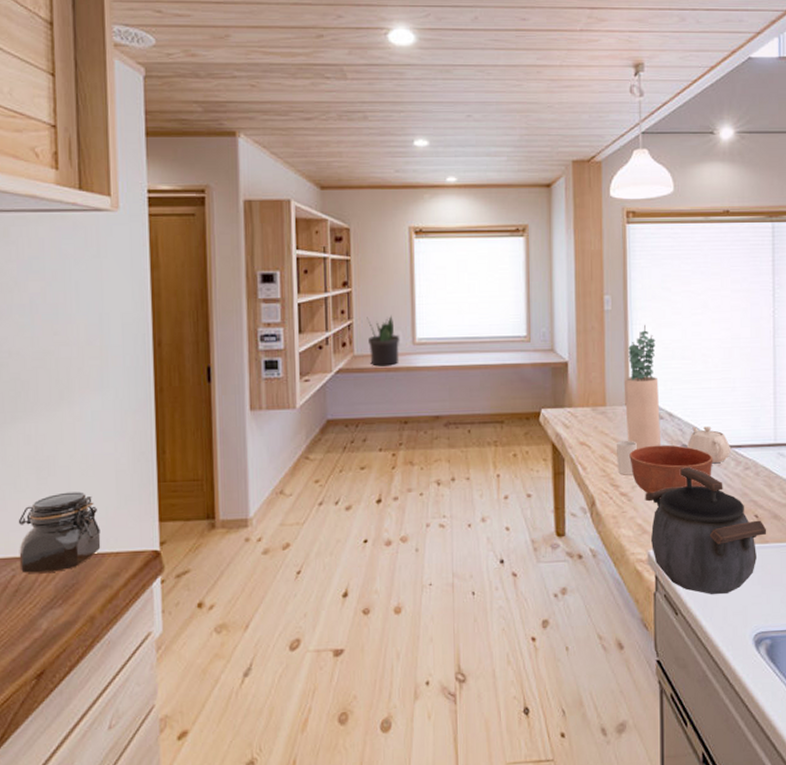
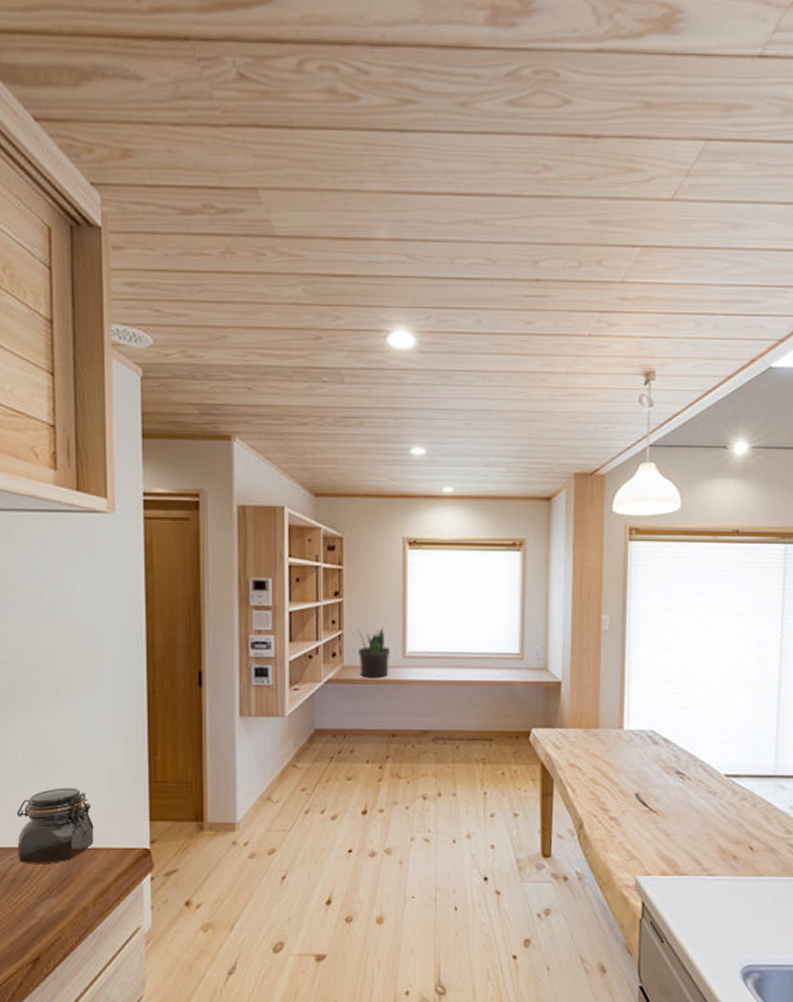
cup: present [617,440,637,475] -> none [607,764,629,800]
vase: present [624,325,662,450] -> none [618,647,655,774]
bowl: present [629,444,713,499] -> none [621,770,709,825]
kettle: present [645,467,767,594] -> none [635,795,762,924]
teapot: present [686,426,730,463] -> none [681,753,727,791]

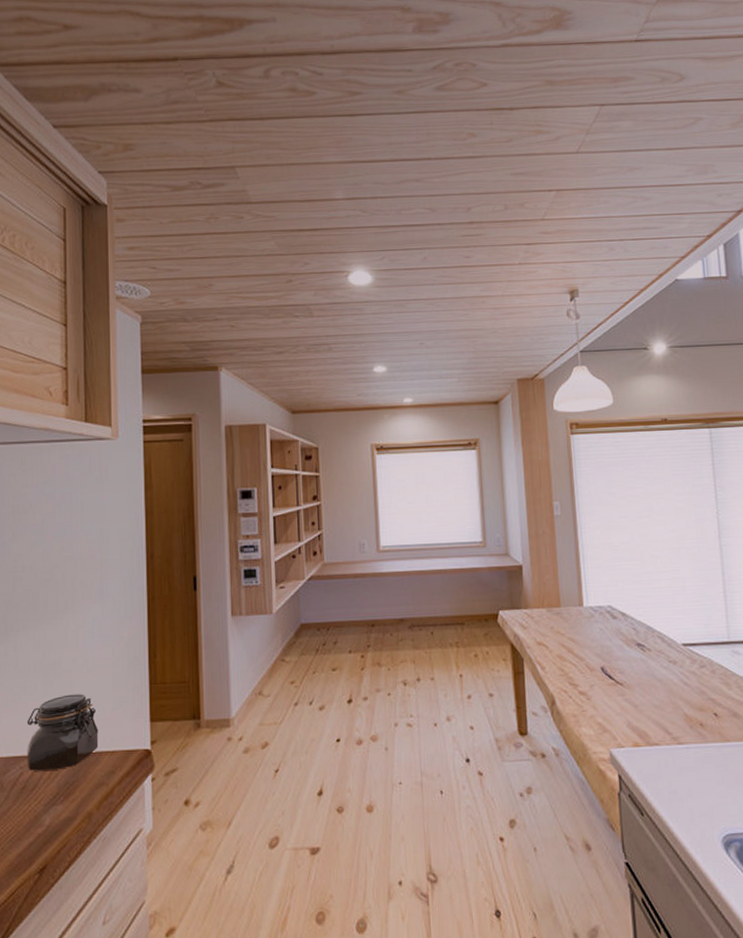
planter: present [357,627,391,678] -> none [335,525,366,573]

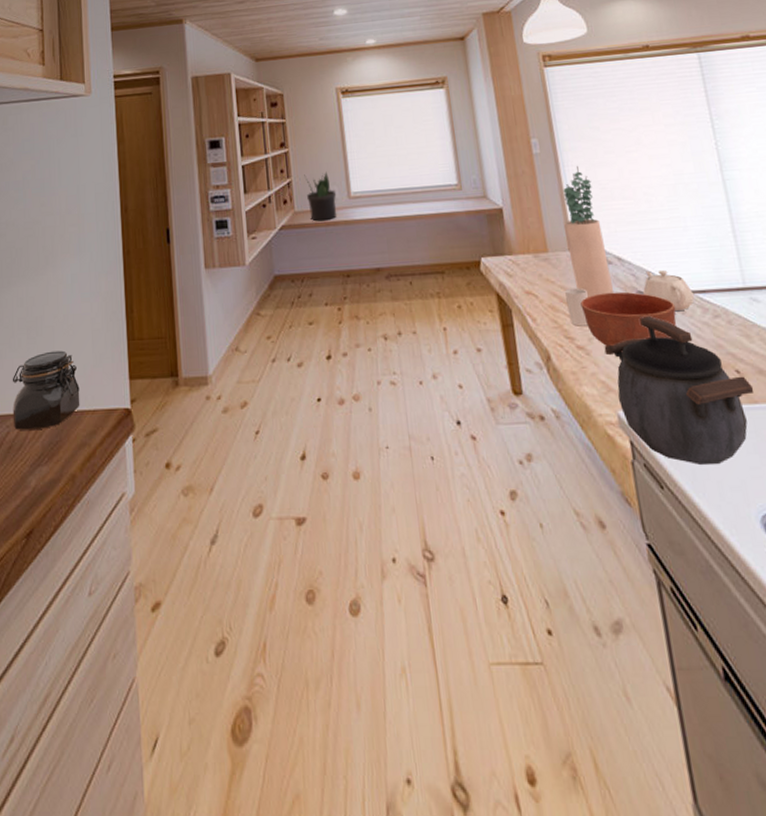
planter: none [335,525,366,573] -> present [304,171,337,222]
cup: none [573,639,593,674] -> present [565,287,588,327]
vase: none [576,529,617,649] -> present [563,166,614,298]
bowl: none [586,643,669,697] -> present [580,291,676,352]
kettle: none [603,666,728,794] -> present [604,316,755,465]
teapot: none [641,625,685,661] -> present [642,270,695,311]

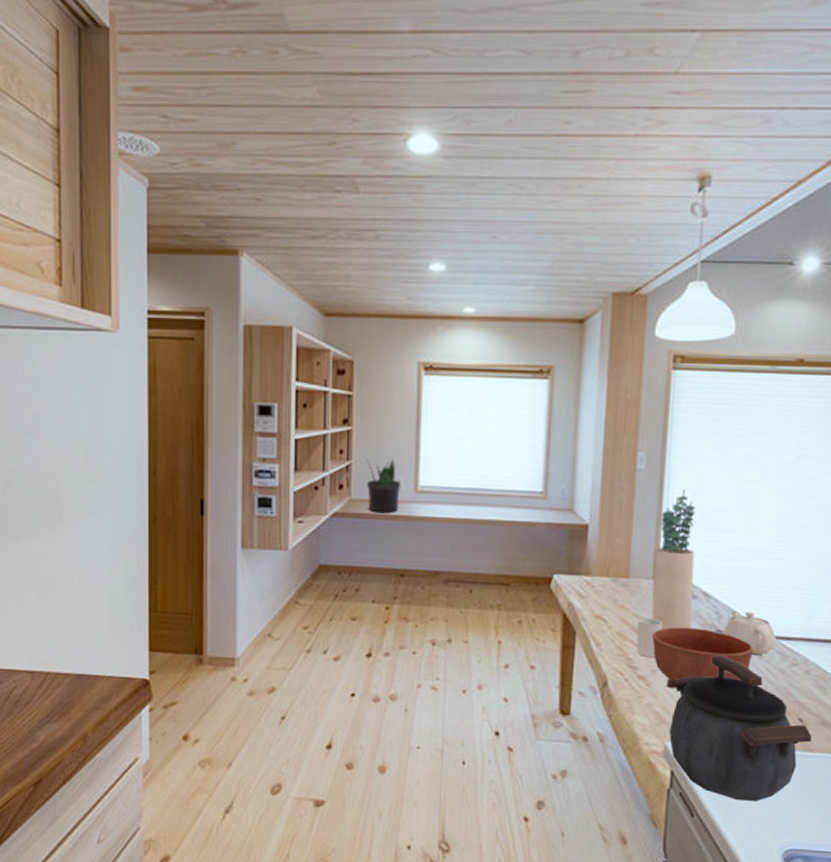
jar: present [12,350,80,430] -> none [19,612,94,688]

